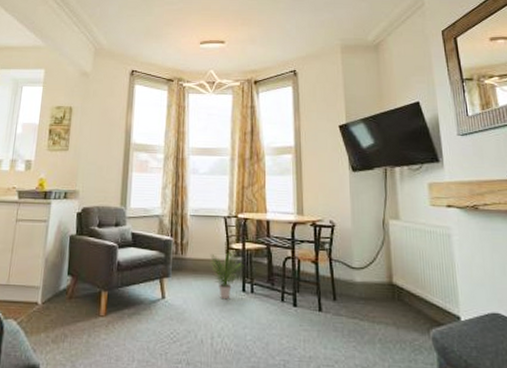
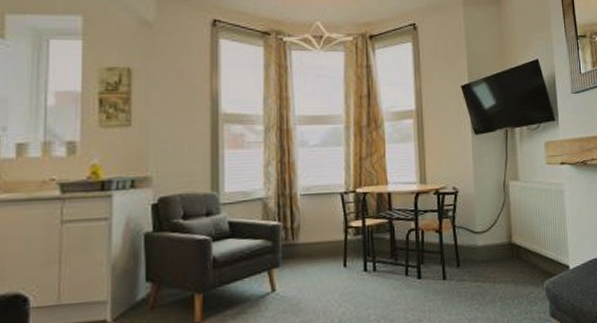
potted plant: present [210,250,244,300] -> none [326,228,365,283]

